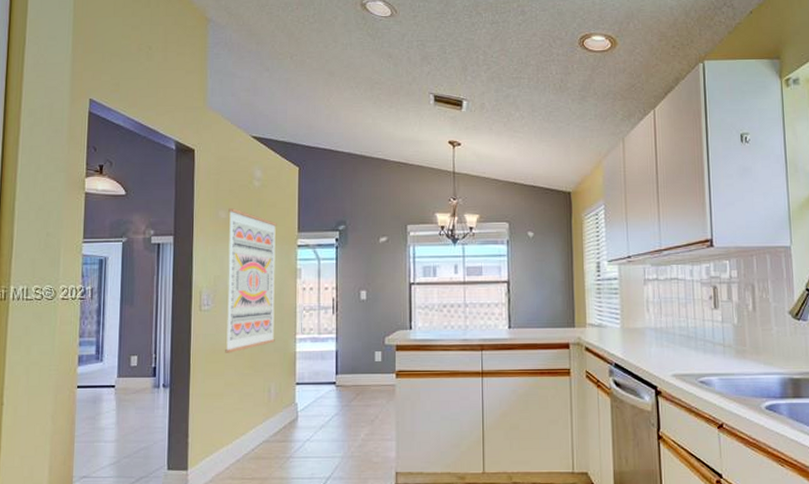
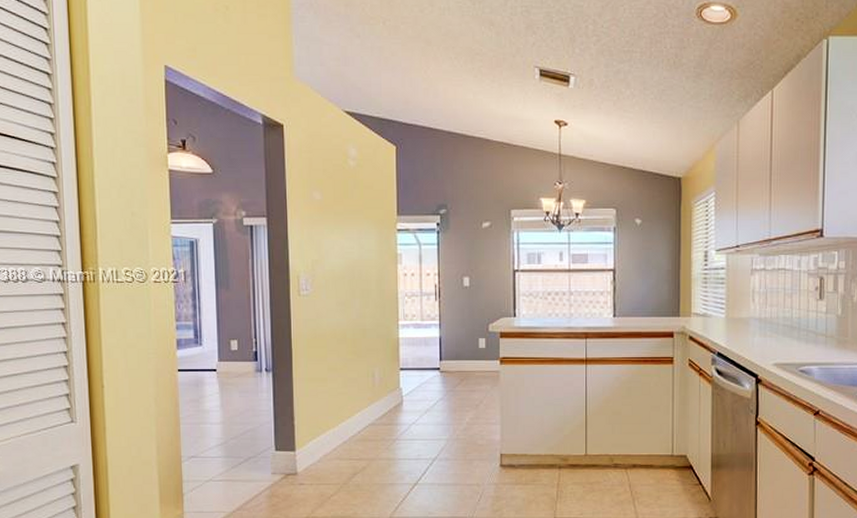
wall art: present [225,208,277,353] -> none [323,189,377,338]

